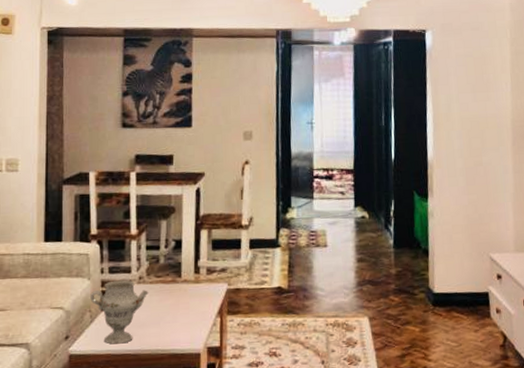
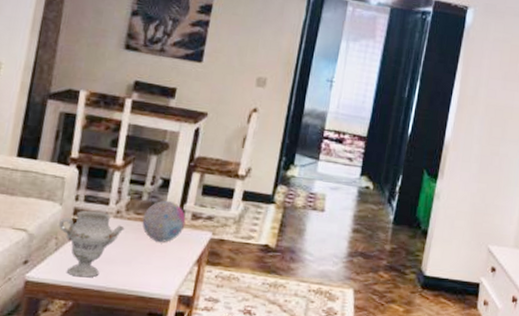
decorative ball: none [163,259,202,300] -> present [142,200,186,243]

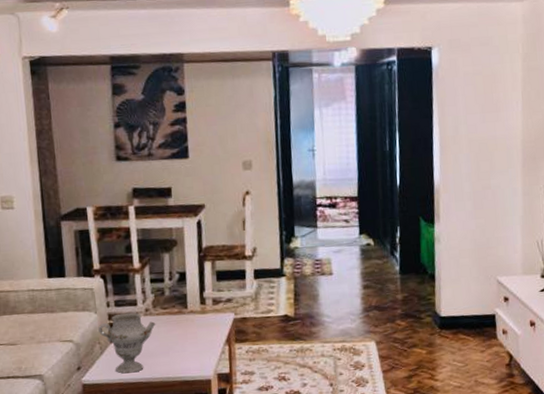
decorative ball: present [142,200,186,243] -> none [169,291,209,330]

